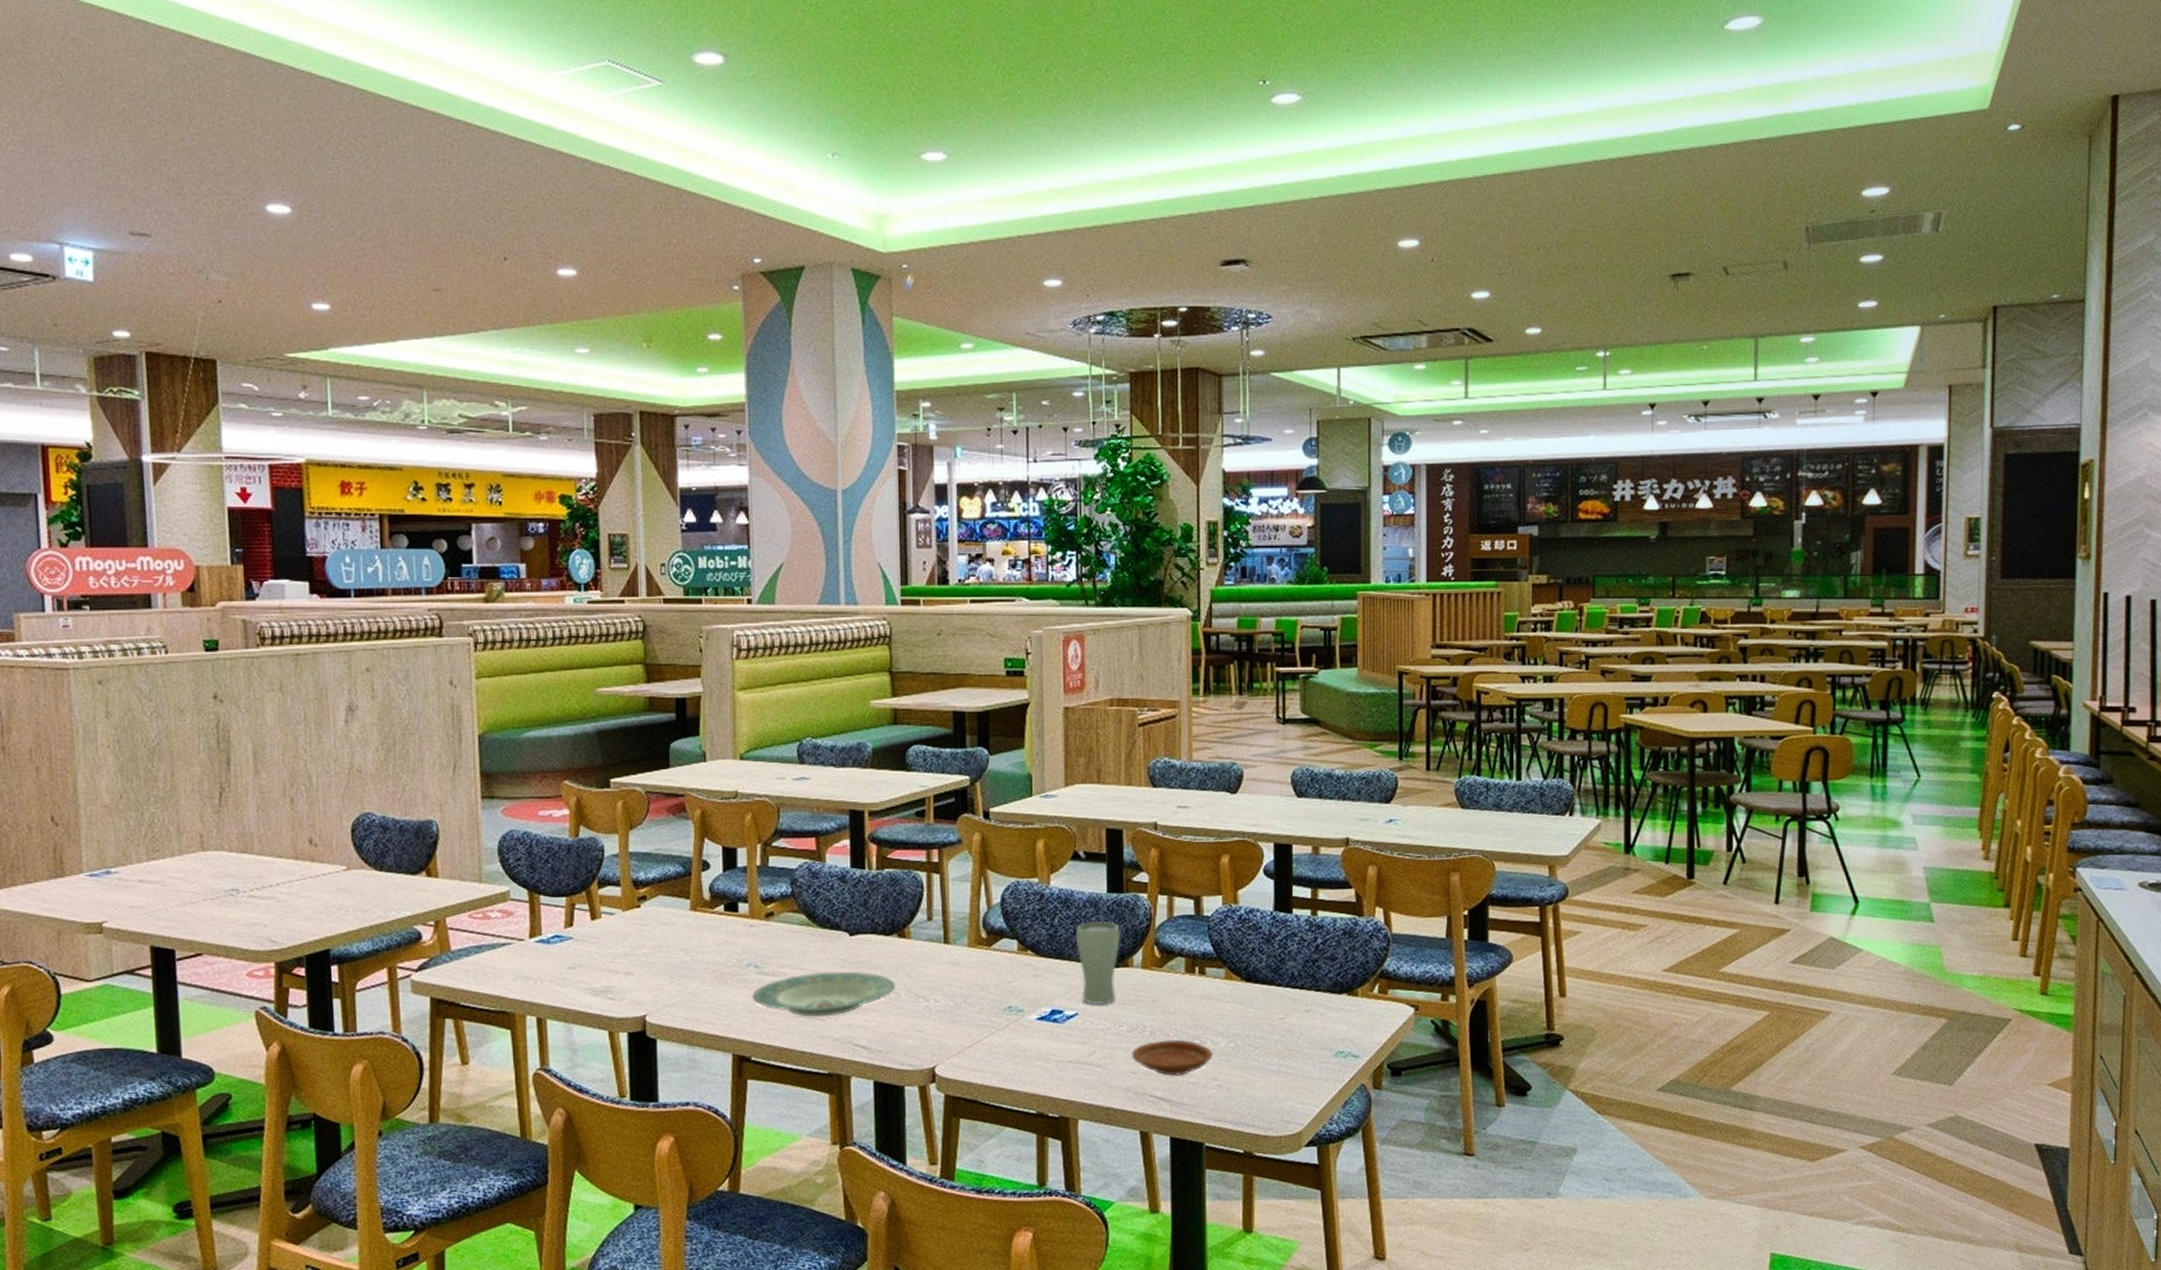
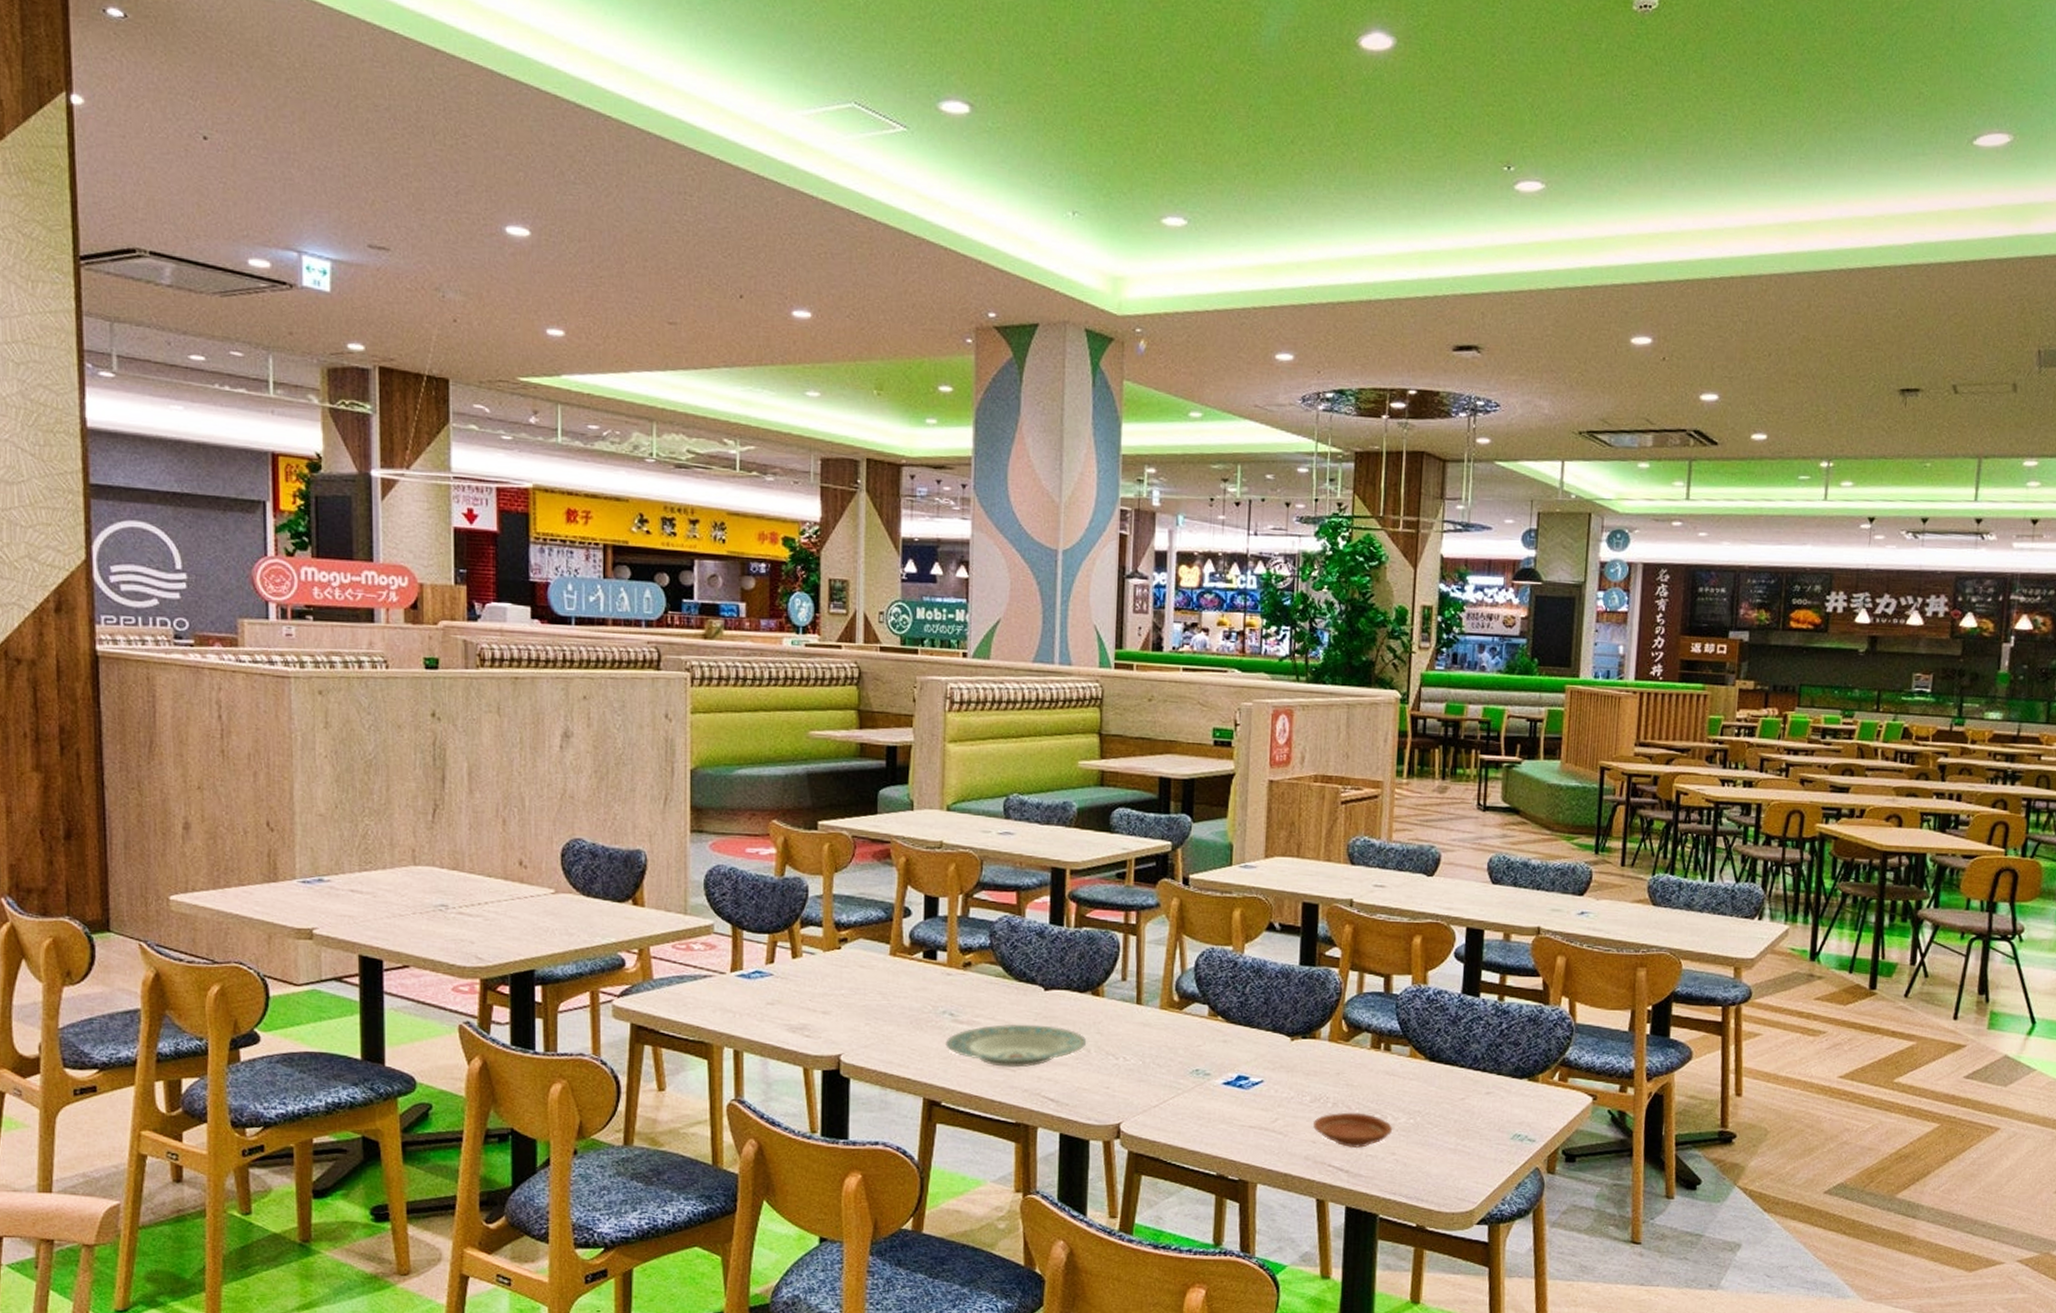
drinking glass: present [1076,920,1120,1004] -> none [1266,991,1310,1073]

